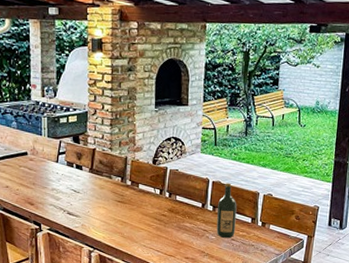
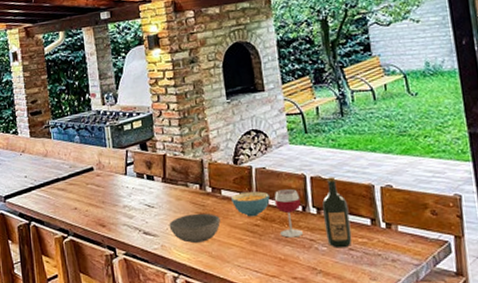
bowl: none [90,201,135,226] -> present [169,213,220,244]
cereal bowl: none [147,188,178,209] -> present [231,191,270,217]
wineglass: none [181,189,202,227] -> present [274,189,304,238]

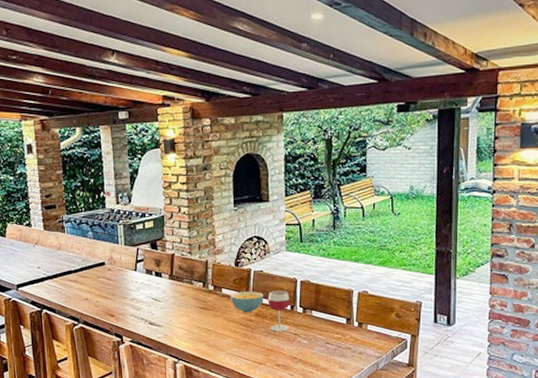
bowl: present [169,213,220,244] -> none [173,308,219,334]
wine bottle: present [322,177,352,248] -> none [308,282,329,342]

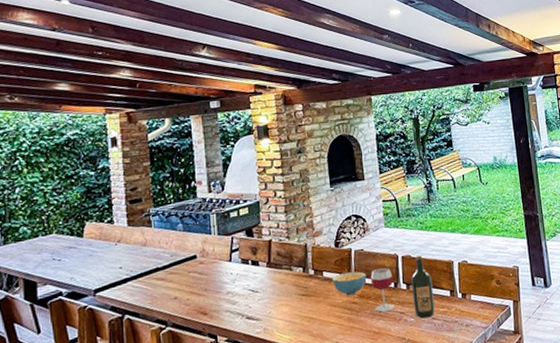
wine bottle: none [308,282,329,342] -> present [411,255,435,319]

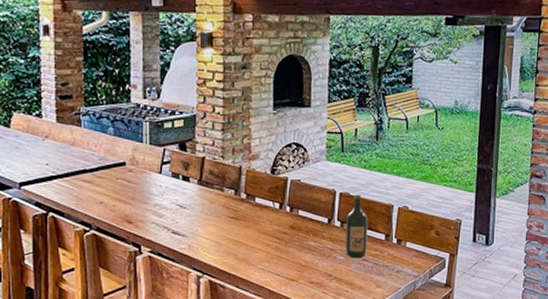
cereal bowl: present [332,271,367,296] -> none [264,201,300,225]
wineglass: present [370,268,395,313] -> none [304,202,328,246]

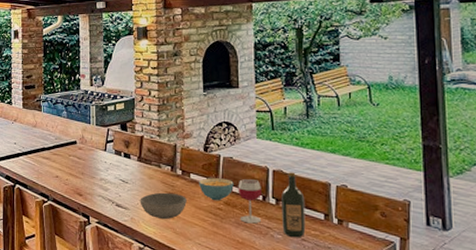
bowl: none [199,217,250,246] -> present [140,192,187,220]
cereal bowl: none [264,201,300,225] -> present [199,178,234,201]
wineglass: none [304,202,328,246] -> present [238,179,262,224]

